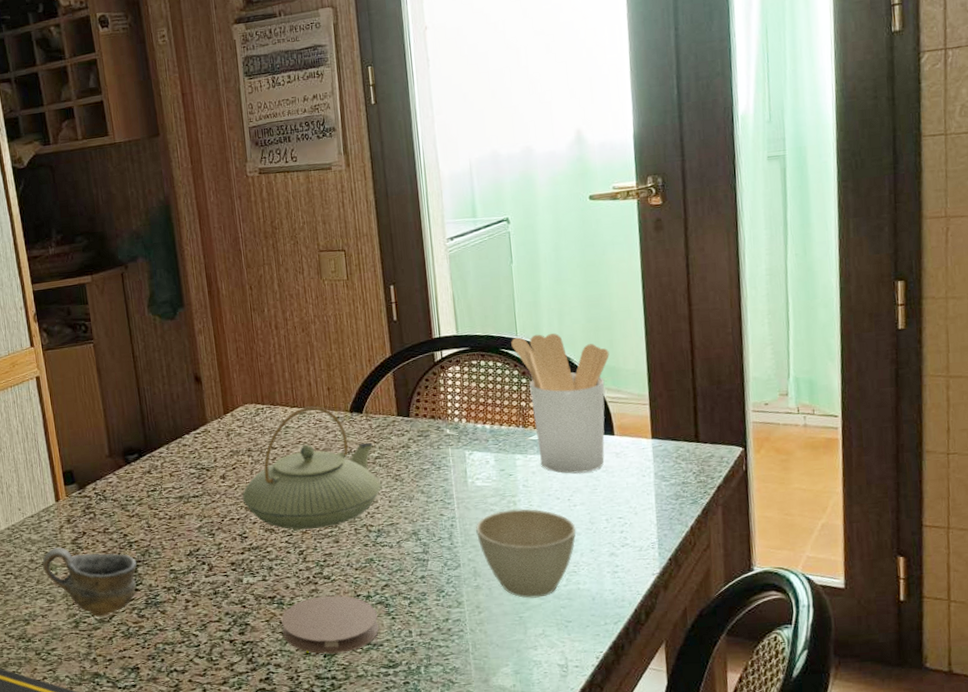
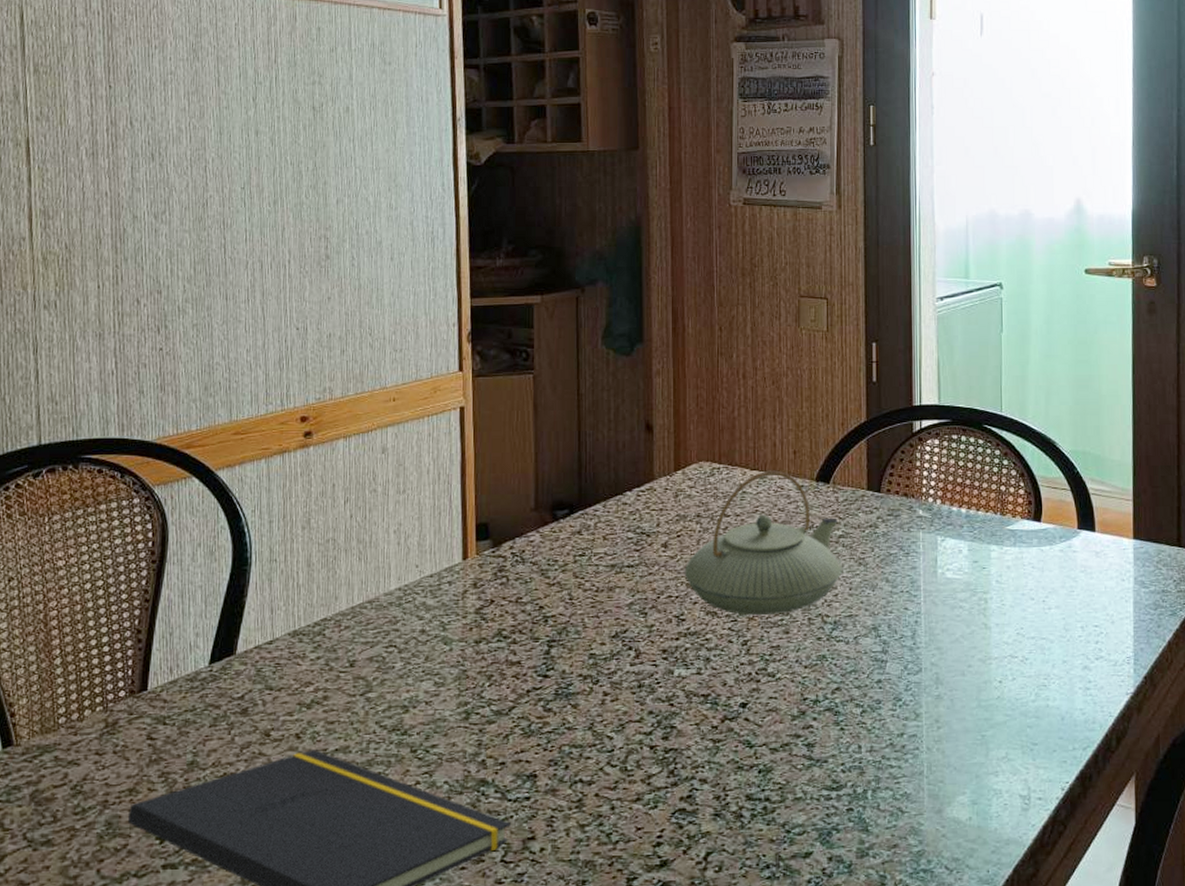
cup: present [42,547,137,617] -> none [434,617,551,708]
coaster: present [281,595,379,654] -> none [714,697,824,769]
cup: present [476,509,576,598] -> none [942,608,1049,714]
utensil holder: present [511,333,610,474] -> none [995,412,1095,572]

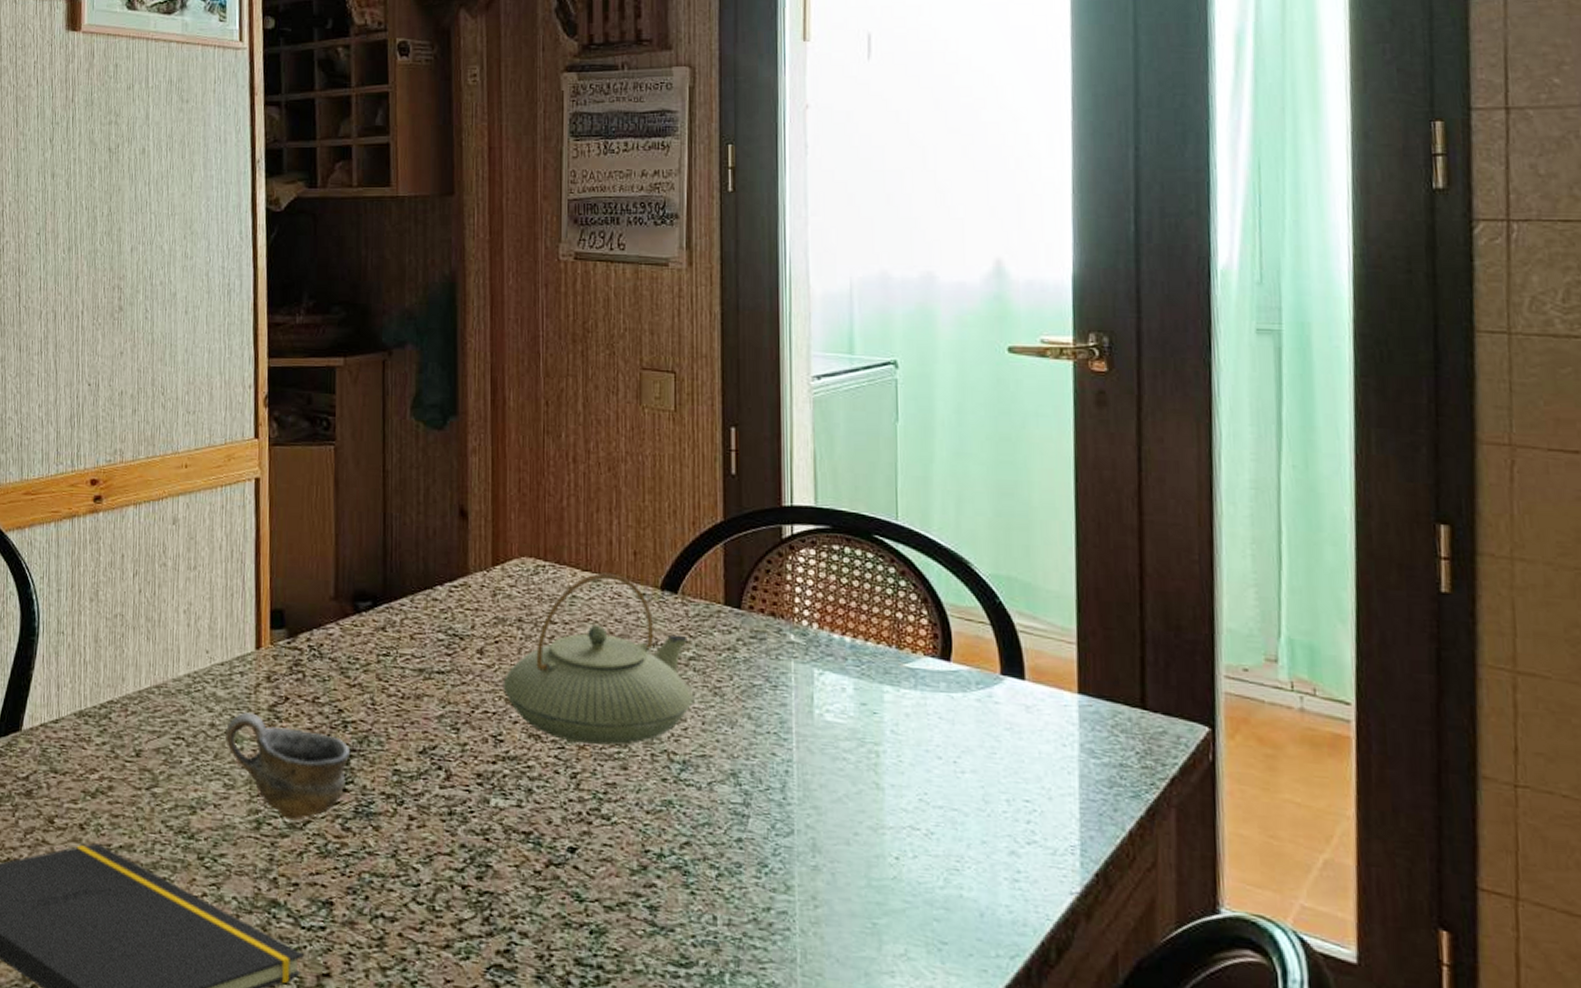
cup: none [434,617,551,708] -> present [224,712,351,821]

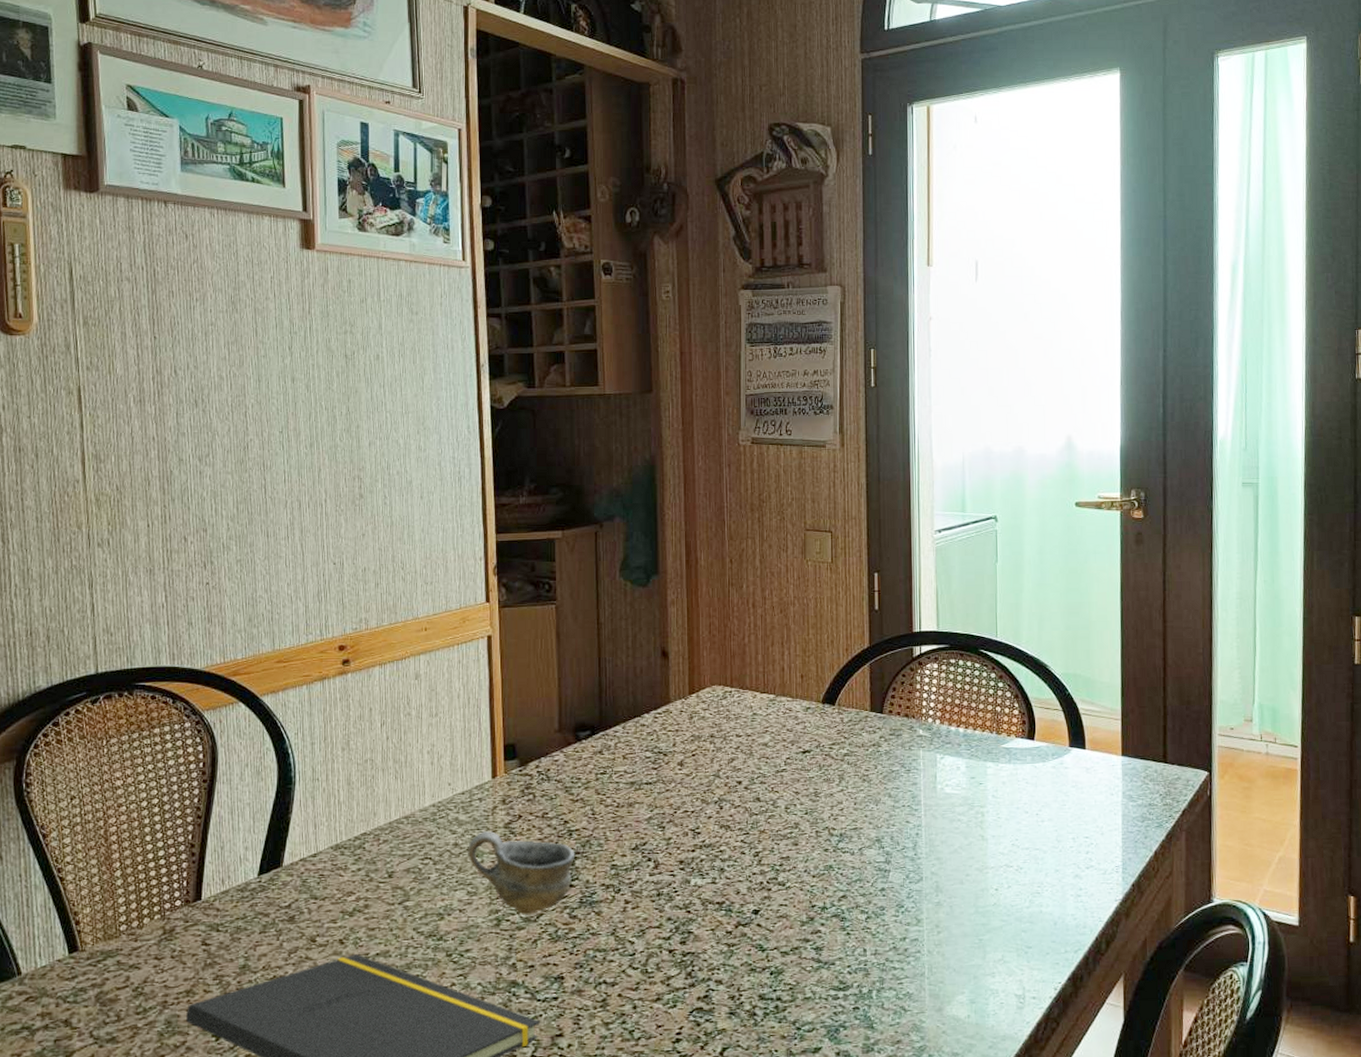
teapot: present [503,572,694,746] -> none [699,693,848,829]

